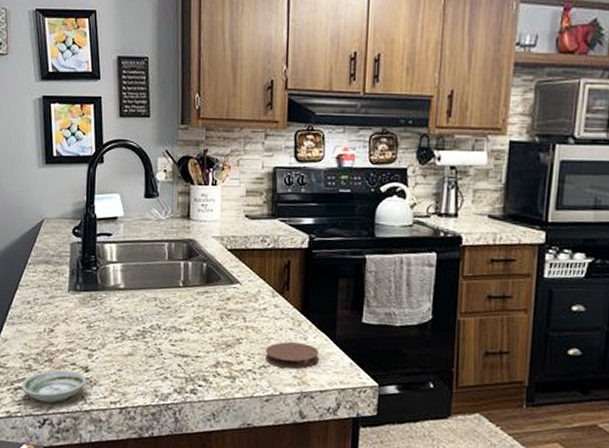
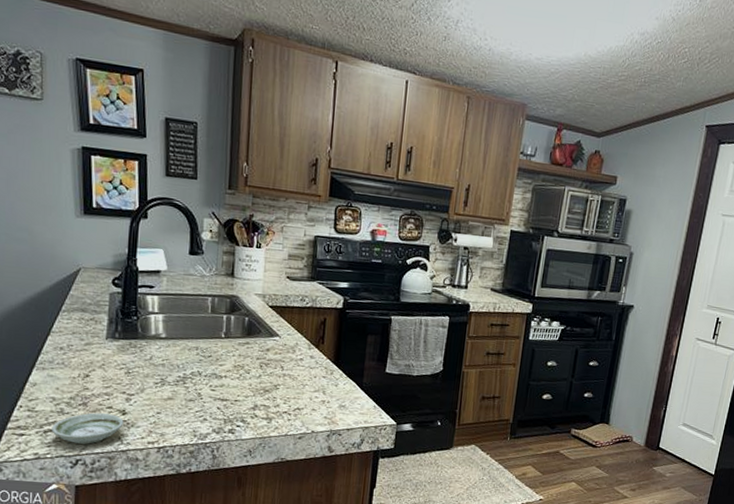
coaster: present [265,342,319,369] -> none [299,388,348,411]

